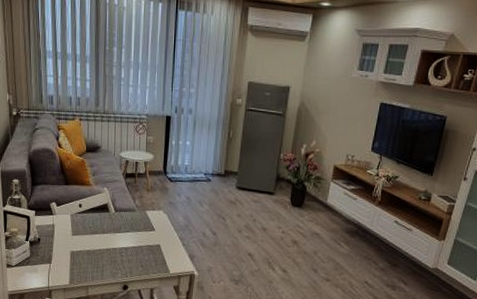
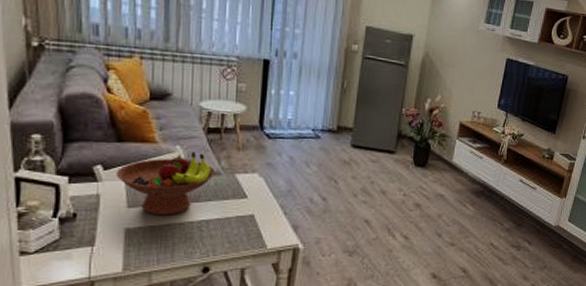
fruit bowl: none [65,192,132,243] -> present [116,151,216,215]

